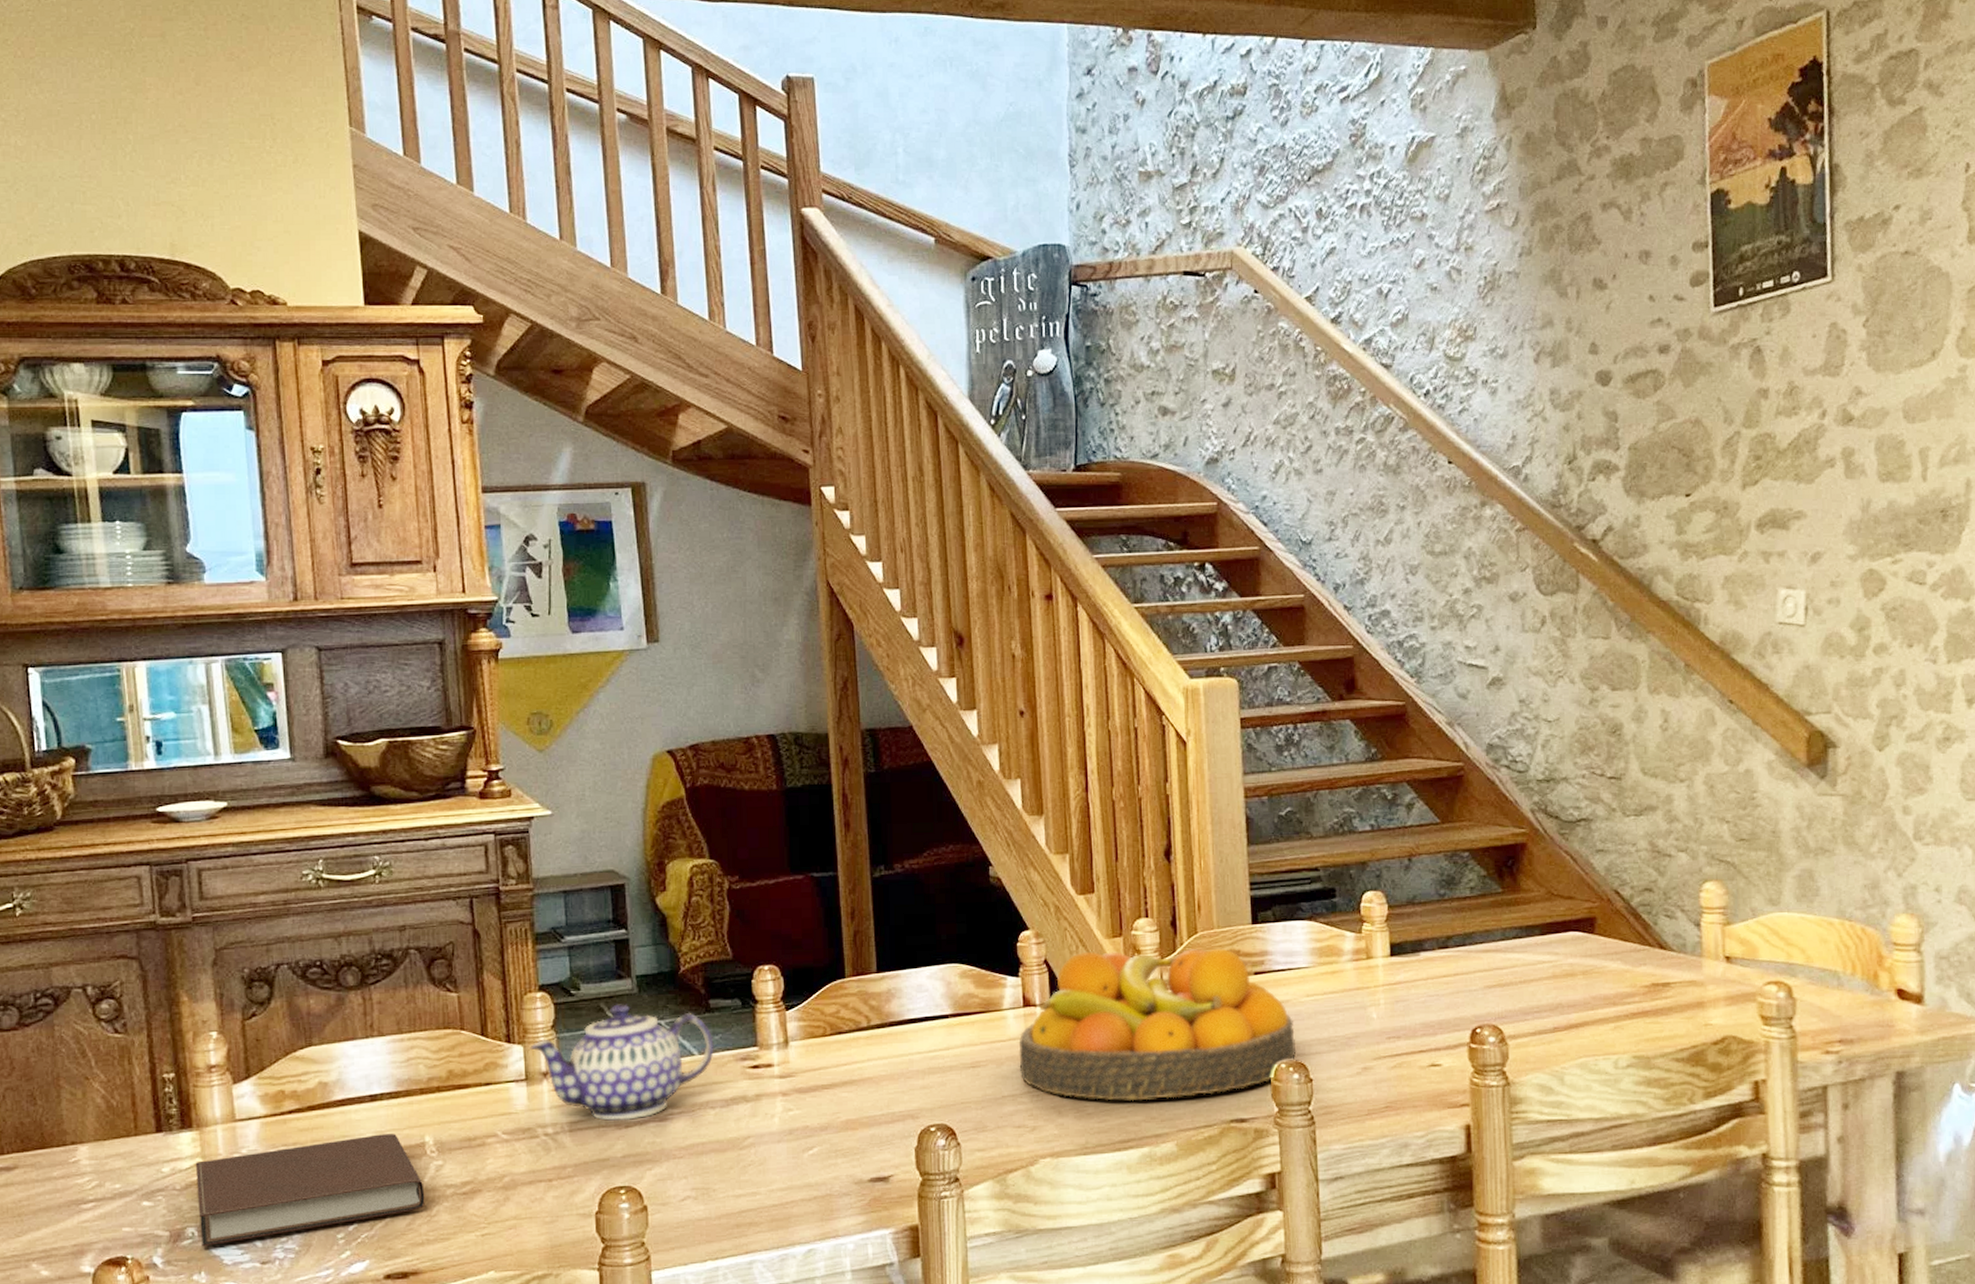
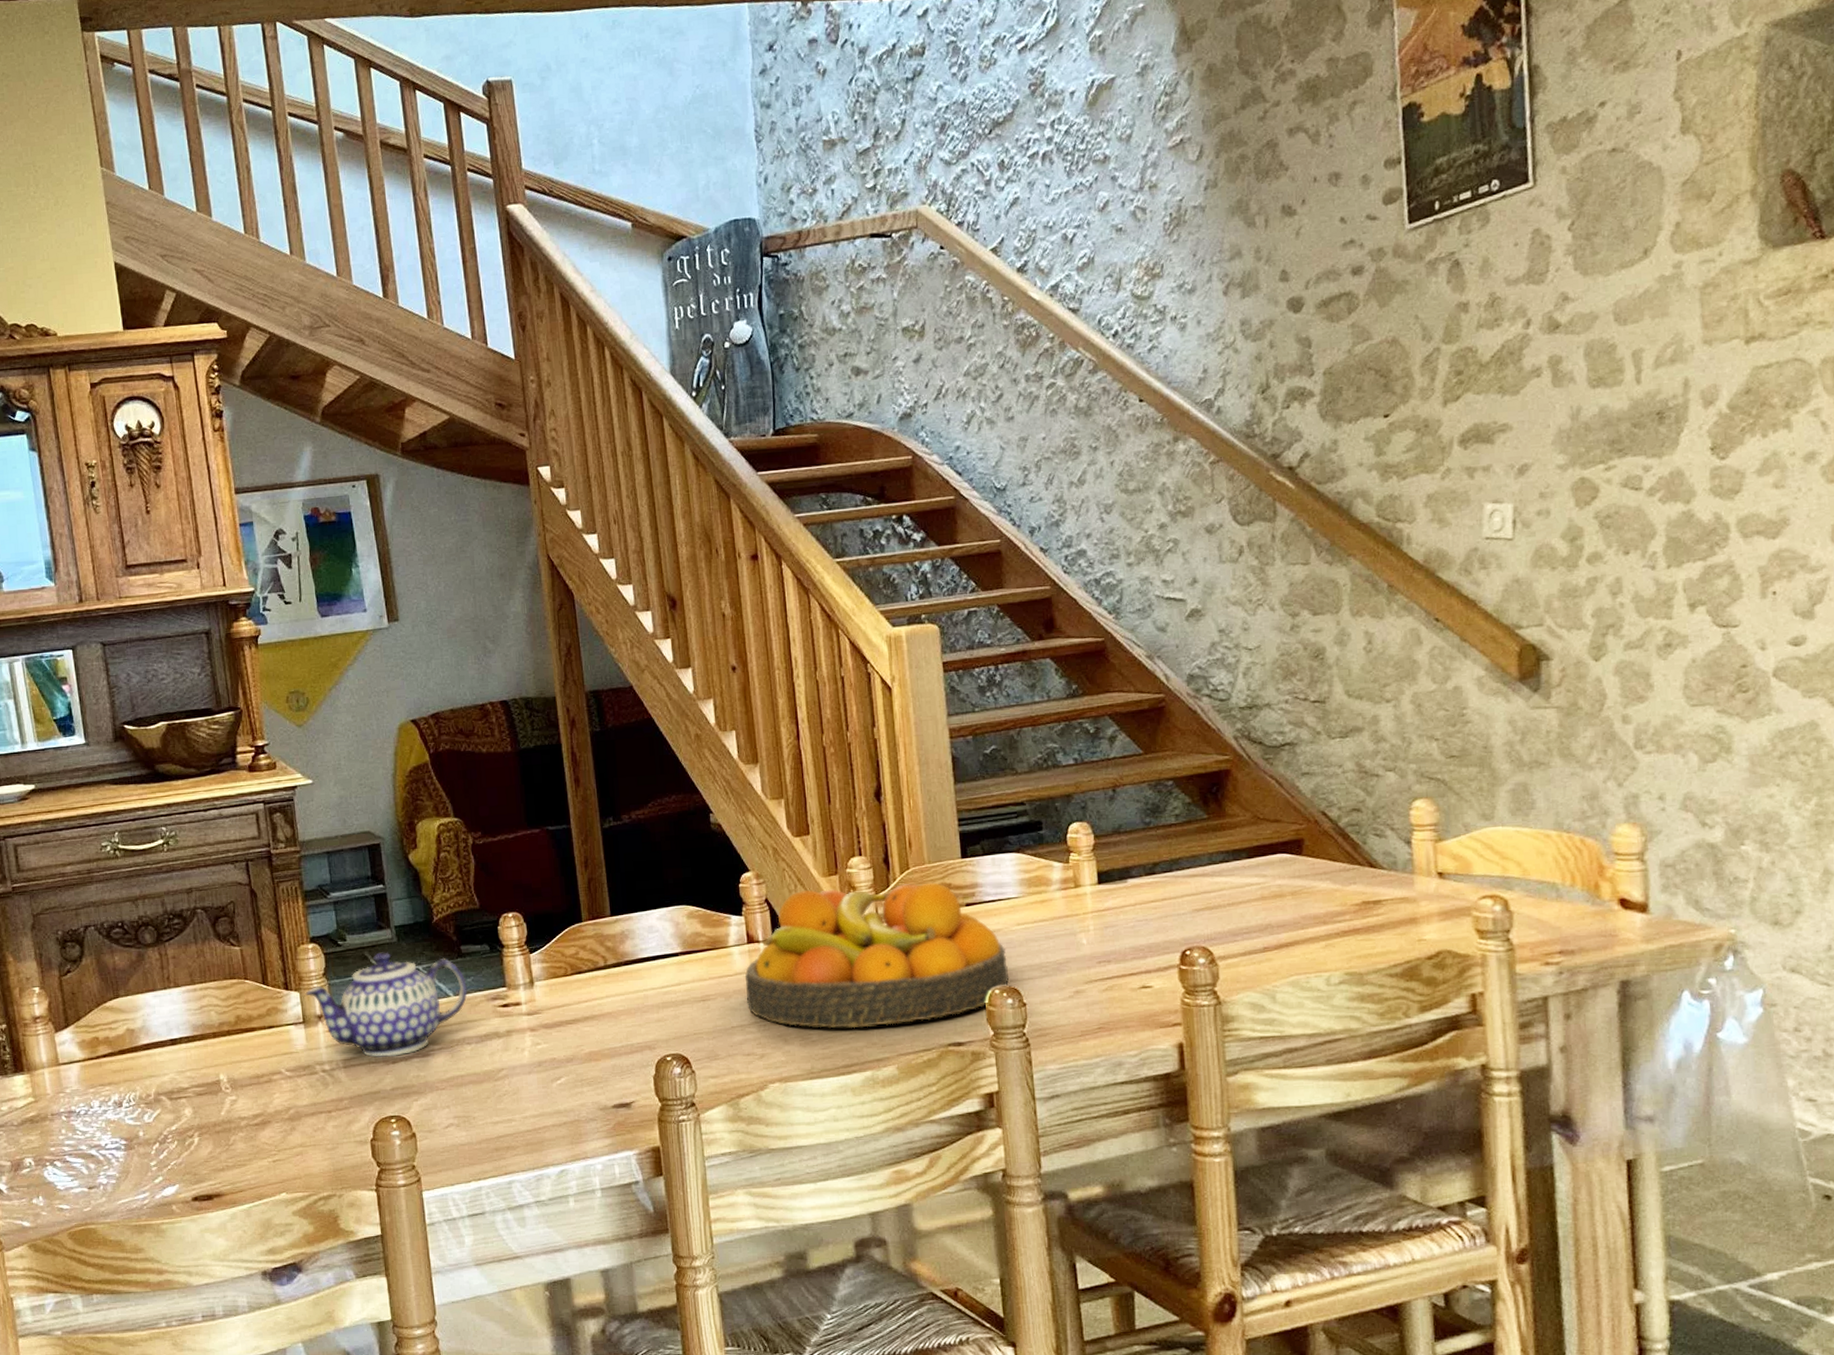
notebook: present [195,1134,425,1247] -> none [28,1073,223,1175]

